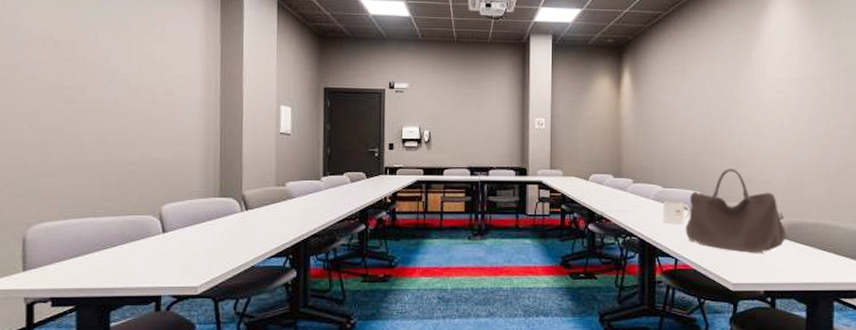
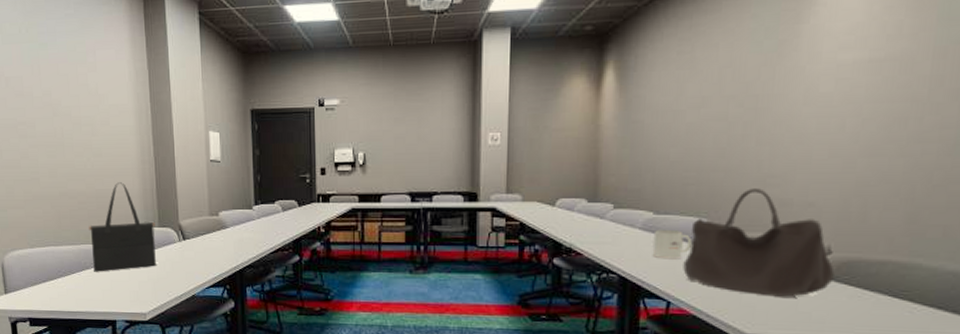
tote bag: none [138,152,216,244] -> present [88,182,156,272]

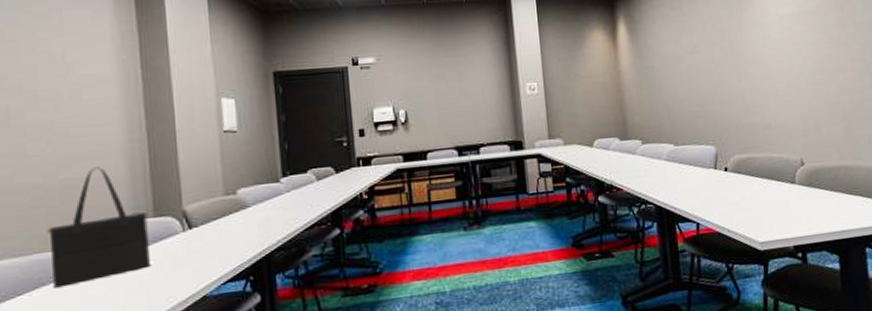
mug: present [652,229,692,260] -> none [676,158,707,186]
handbag: present [683,188,835,296] -> none [703,116,810,206]

